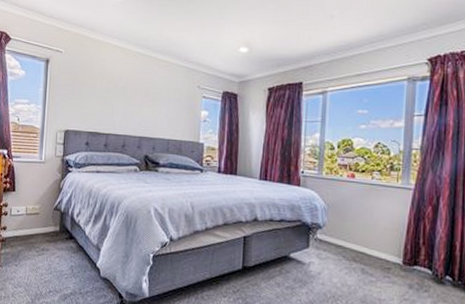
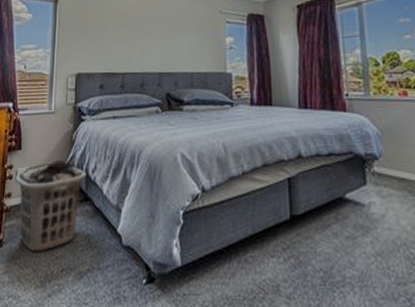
clothes hamper: none [9,202,72,277] -> present [15,159,86,253]

